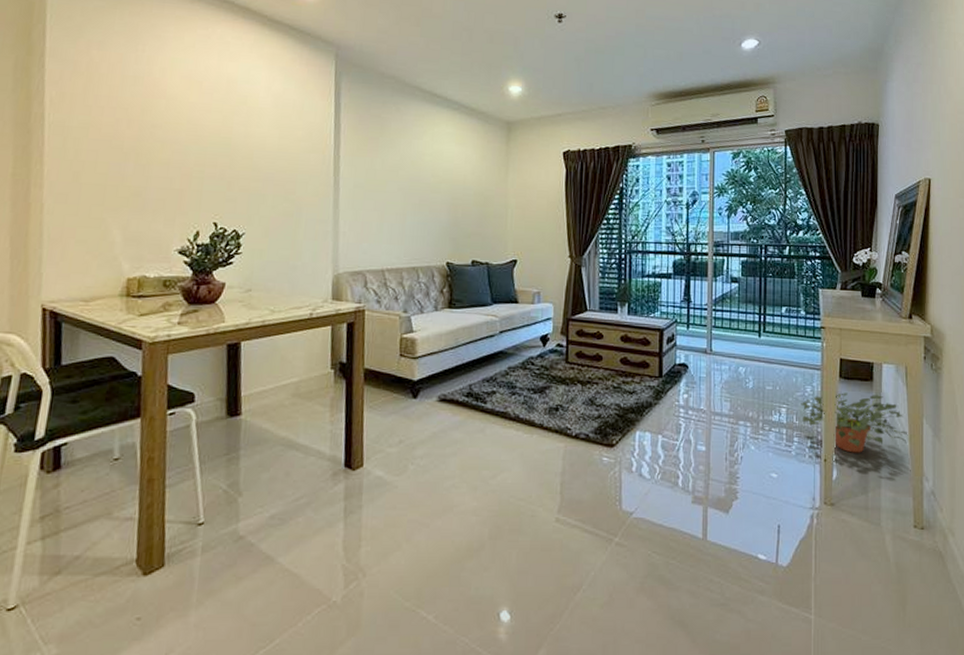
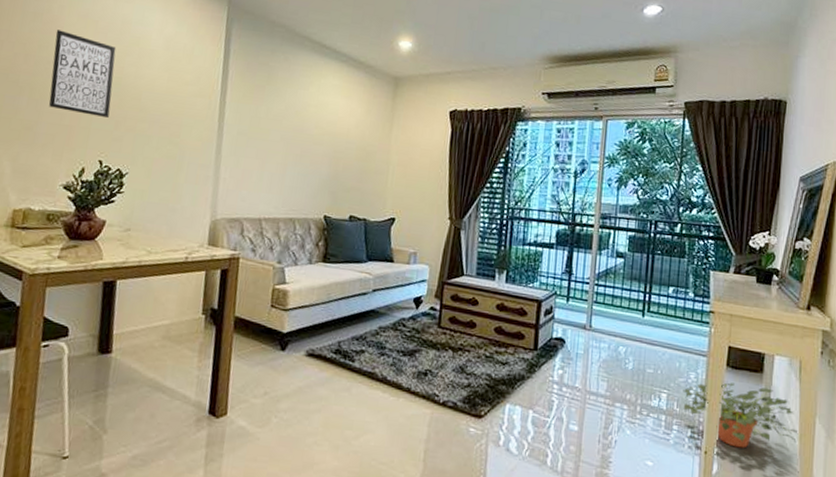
wall art: none [156,92,223,179] -> present [49,29,116,117]

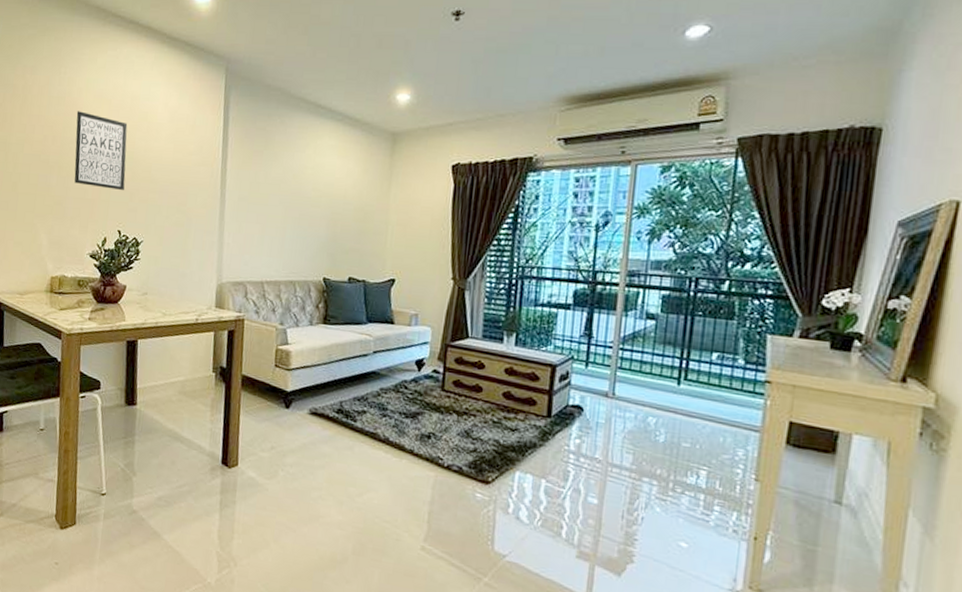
potted plant: present [683,382,798,448] -> none [727,461,883,538]

